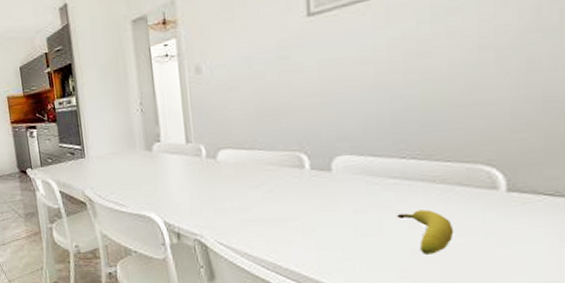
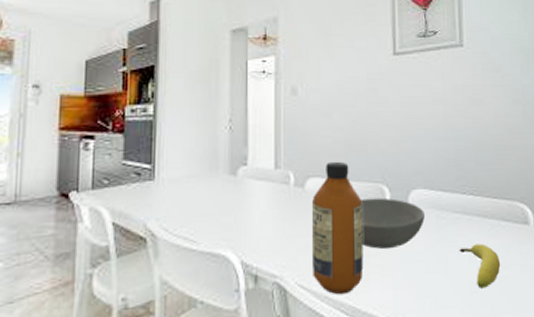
bottle: none [225,132,283,253] -> present [311,161,364,295]
bowl: none [277,165,352,214] -> present [361,197,425,250]

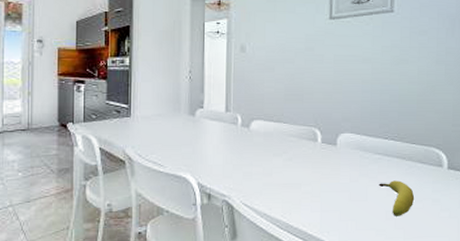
bottle: present [311,161,364,295] -> none [254,107,298,214]
bowl: present [361,197,425,250] -> none [296,139,350,181]

